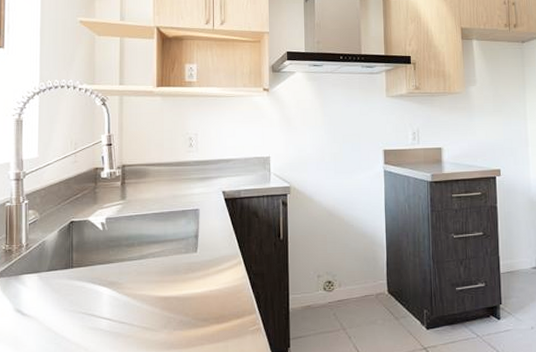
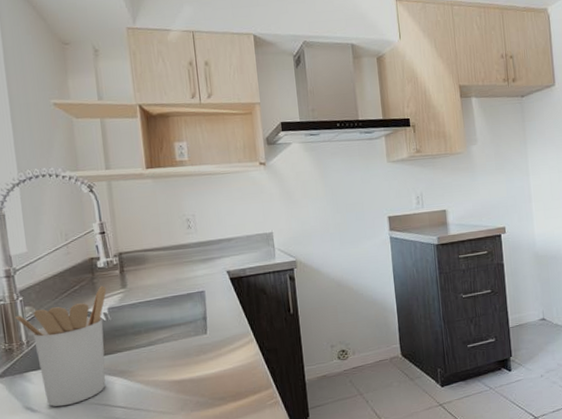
utensil holder: none [19,196,107,313] -> present [15,286,107,407]

